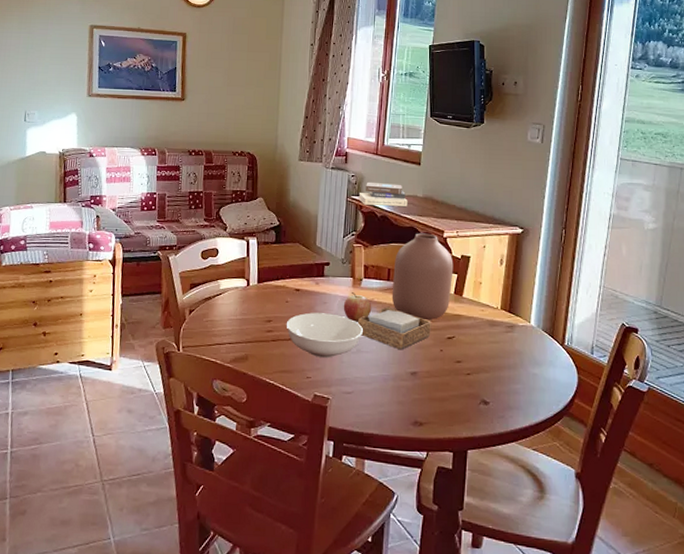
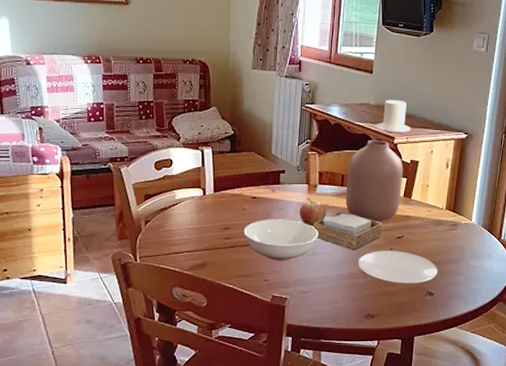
books: present [358,181,408,206] -> none [312,90,361,114]
plate: none [405,351,493,392] -> present [358,251,438,285]
candle: none [424,191,461,227] -> present [376,99,411,134]

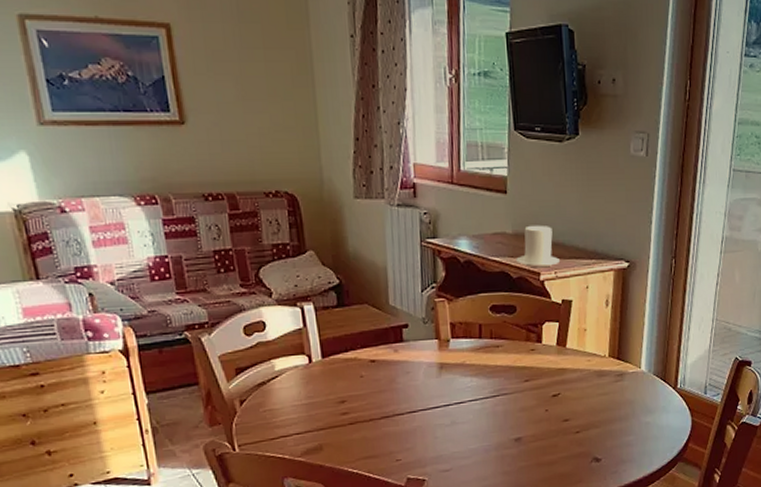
bowl: present [243,219,318,261] -> none [363,384,456,436]
fruit: present [299,198,327,226] -> none [430,357,464,391]
napkin holder: present [314,211,382,251] -> none [449,369,534,416]
vase: present [345,140,403,222] -> none [485,277,554,379]
plate: present [358,251,438,285] -> none [507,411,604,452]

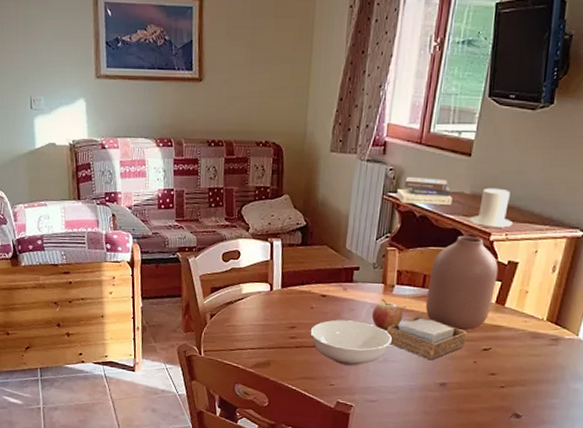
bowl: none [363,384,456,436] -> present [310,319,392,366]
fruit: none [430,357,464,391] -> present [371,299,403,331]
books: none [434,219,496,249] -> present [396,176,453,205]
napkin holder: none [449,369,534,416] -> present [387,316,467,361]
vase: none [485,277,554,379] -> present [425,235,499,331]

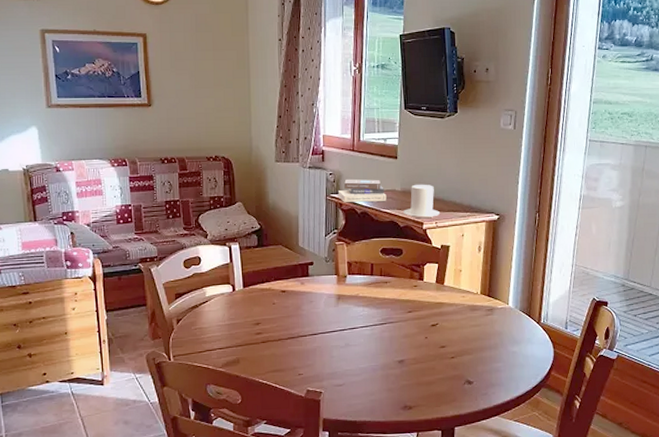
bowl: present [310,319,392,366] -> none [274,311,350,355]
fruit: present [371,299,403,331] -> none [329,289,358,318]
napkin holder: present [387,316,467,361] -> none [345,301,415,341]
vase: present [425,235,499,331] -> none [376,226,434,311]

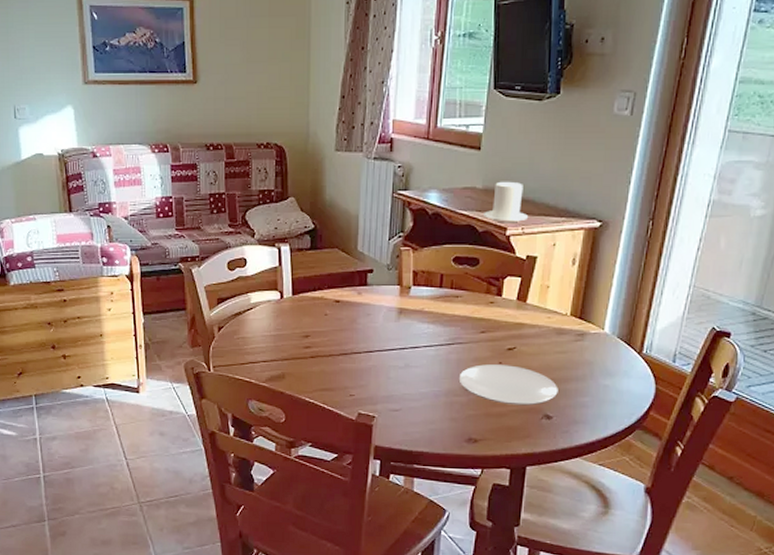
books: present [337,179,387,202] -> none [406,173,465,201]
plate: none [392,339,476,374] -> present [458,364,558,406]

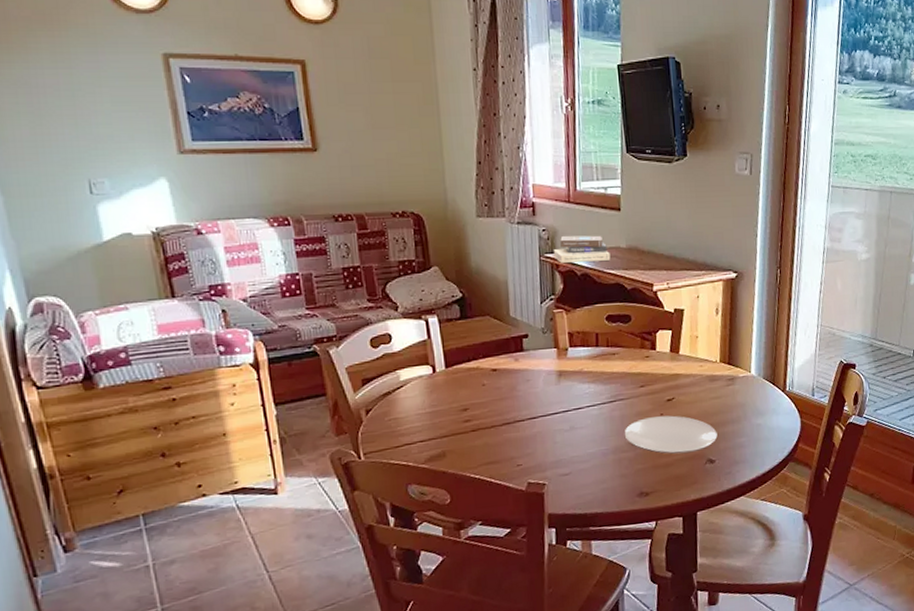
books: none [406,173,465,201] -> present [553,235,611,263]
candle: present [484,181,528,223] -> none [630,239,671,280]

